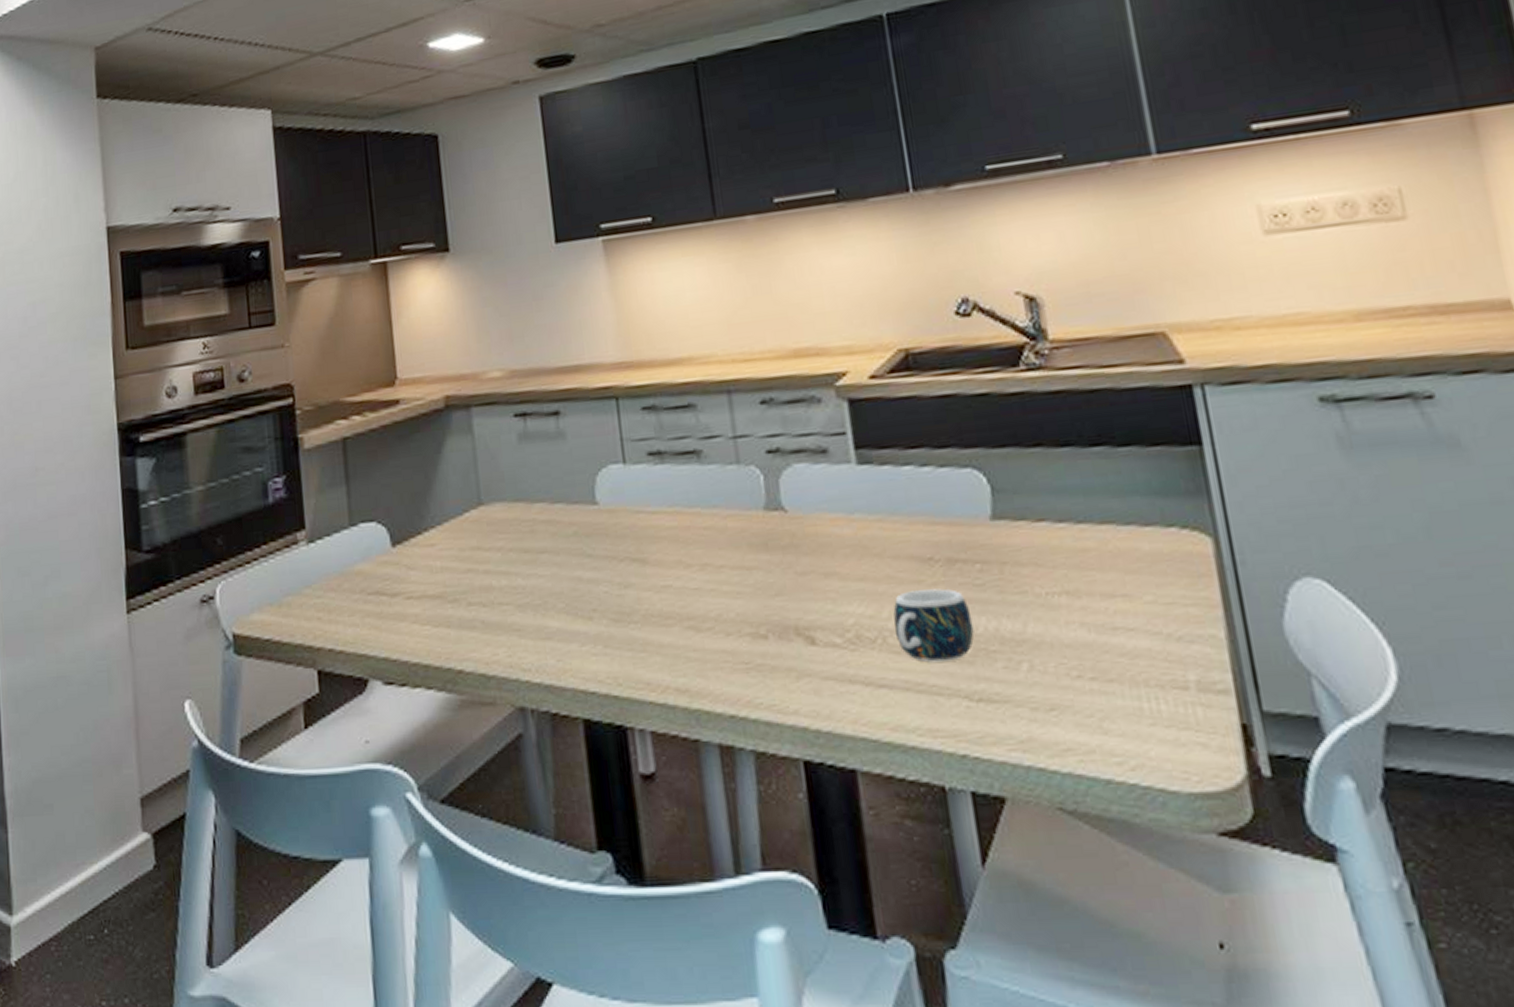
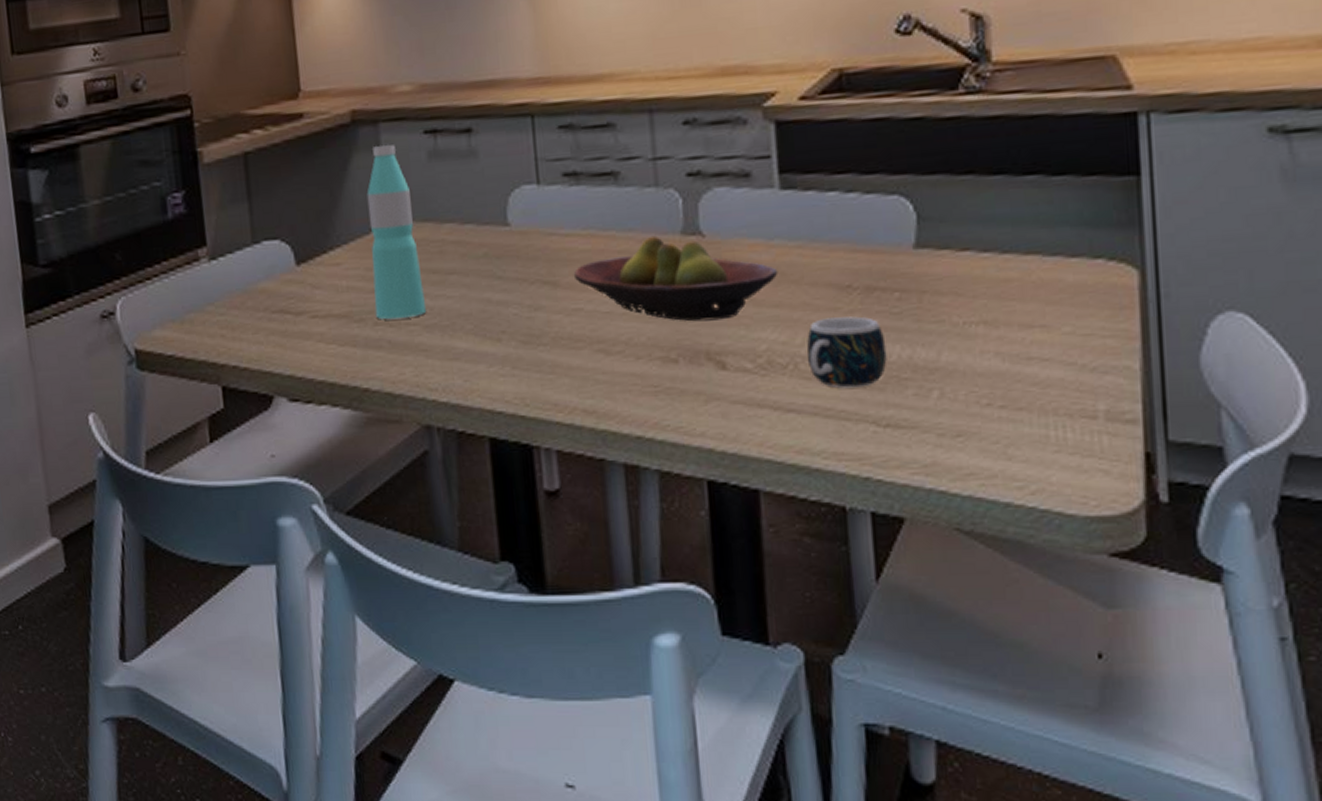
water bottle: none [460,428,519,600] -> present [366,145,427,320]
fruit bowl: none [661,511,861,597] -> present [573,235,778,322]

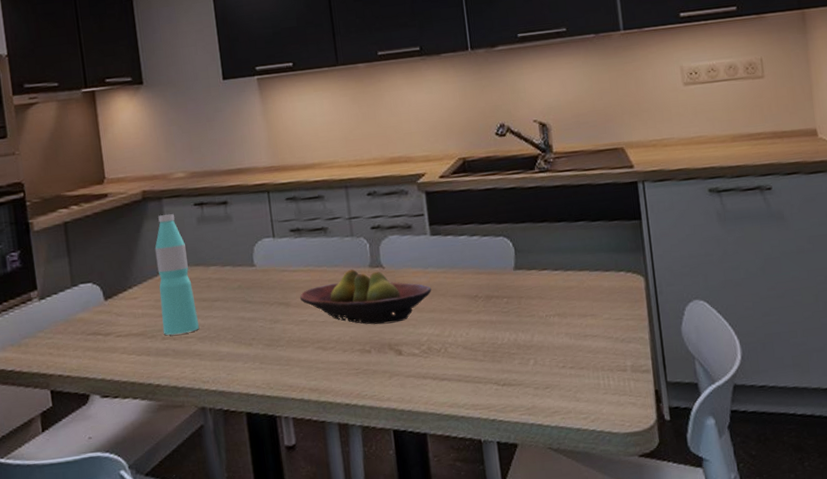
mug: present [806,316,887,388] -> none [452,315,502,363]

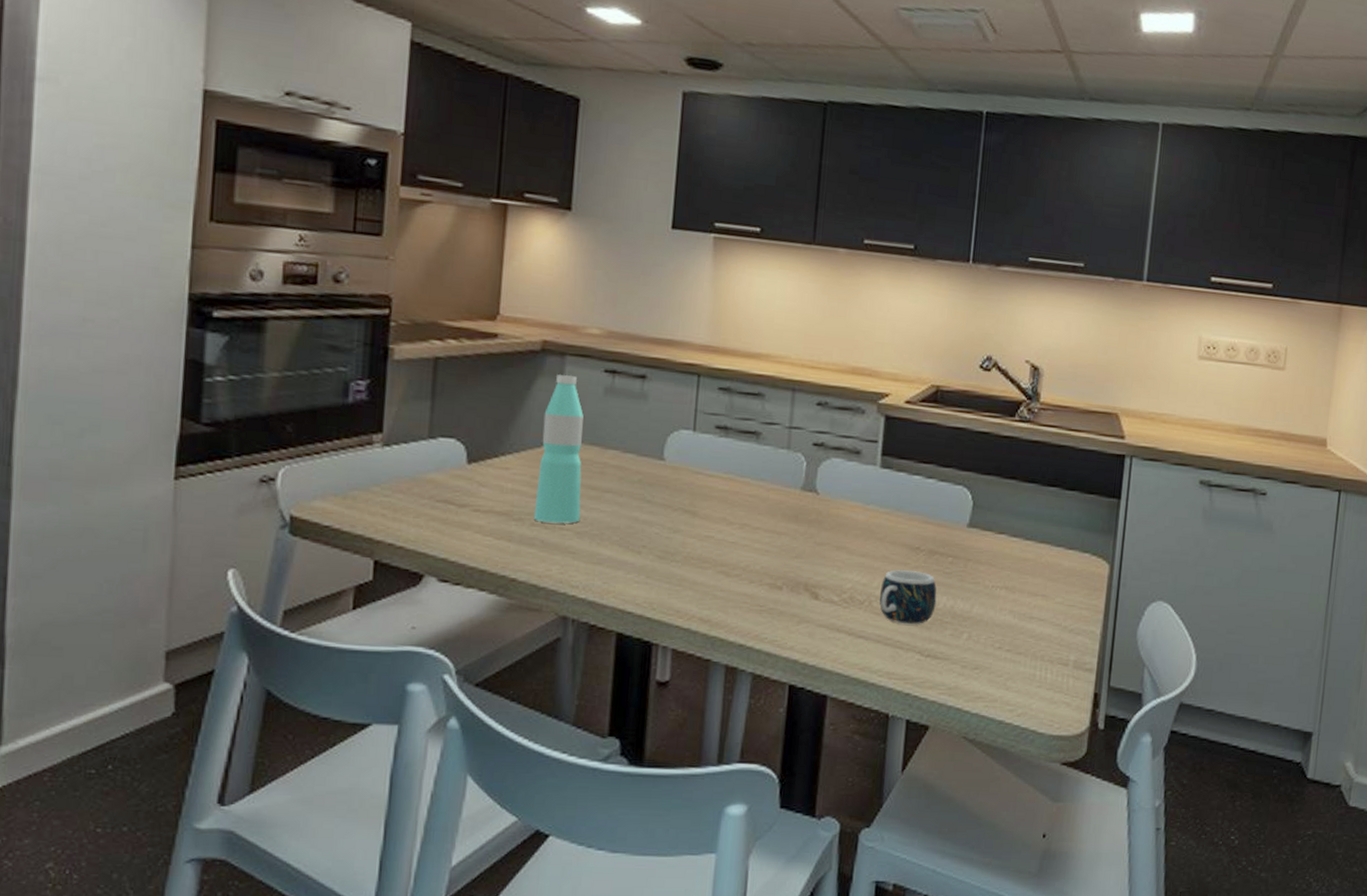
fruit bowl: present [299,269,432,325] -> none [710,487,869,561]
mug: none [452,315,502,363] -> present [879,570,937,625]

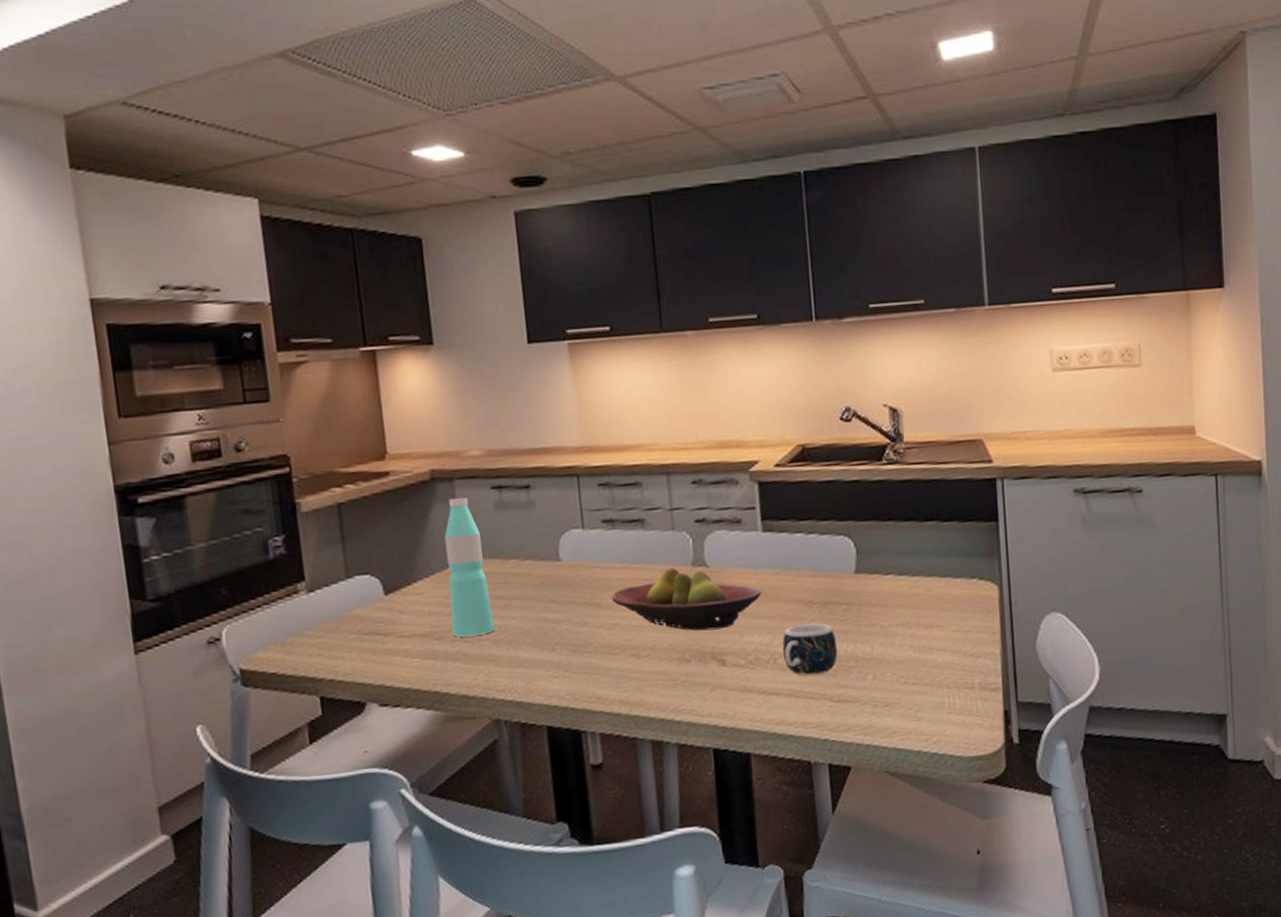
fruit bowl: none [710,487,869,561] -> present [611,567,762,631]

